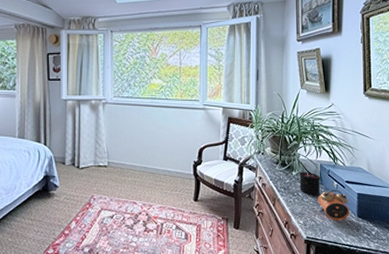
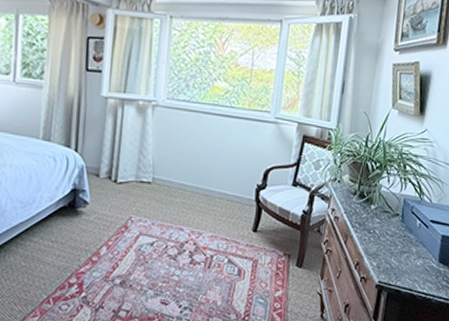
candle: present [299,166,321,196] -> none [377,200,403,235]
alarm clock: present [318,189,350,221] -> none [396,229,431,265]

